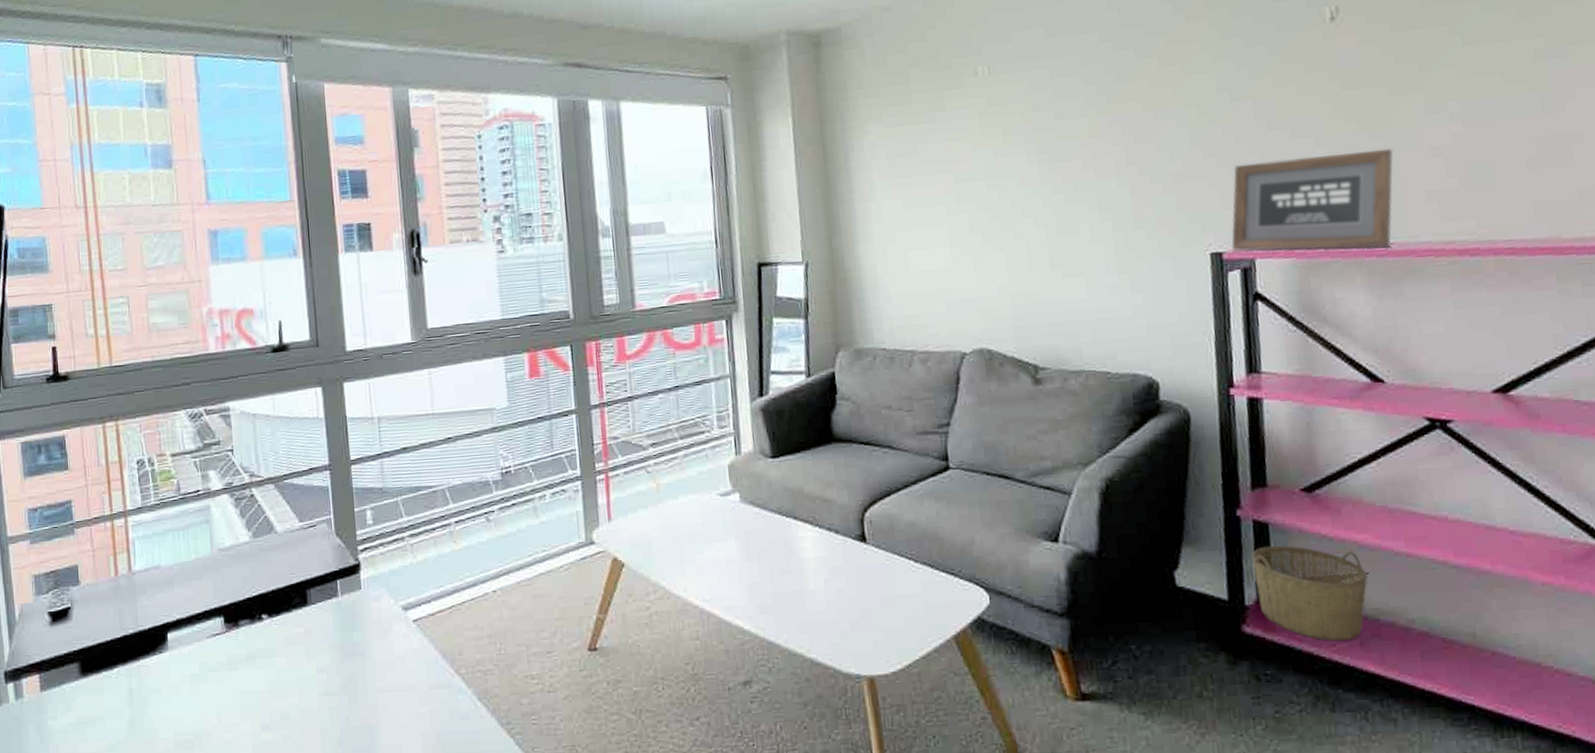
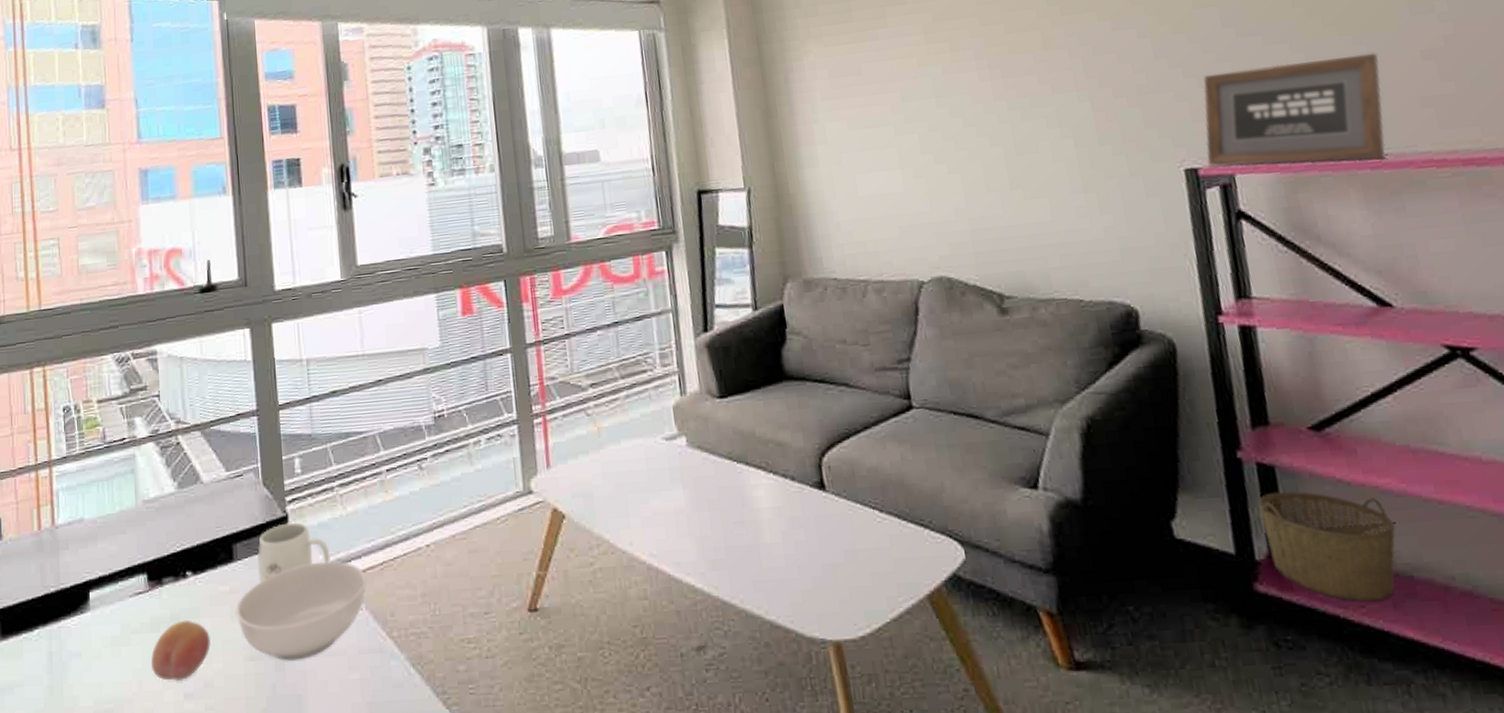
fruit: none [229,658,286,714] -> present [151,619,210,681]
bowl: none [310,604,436,695] -> present [235,560,367,661]
mug: none [330,569,401,625] -> present [257,522,330,583]

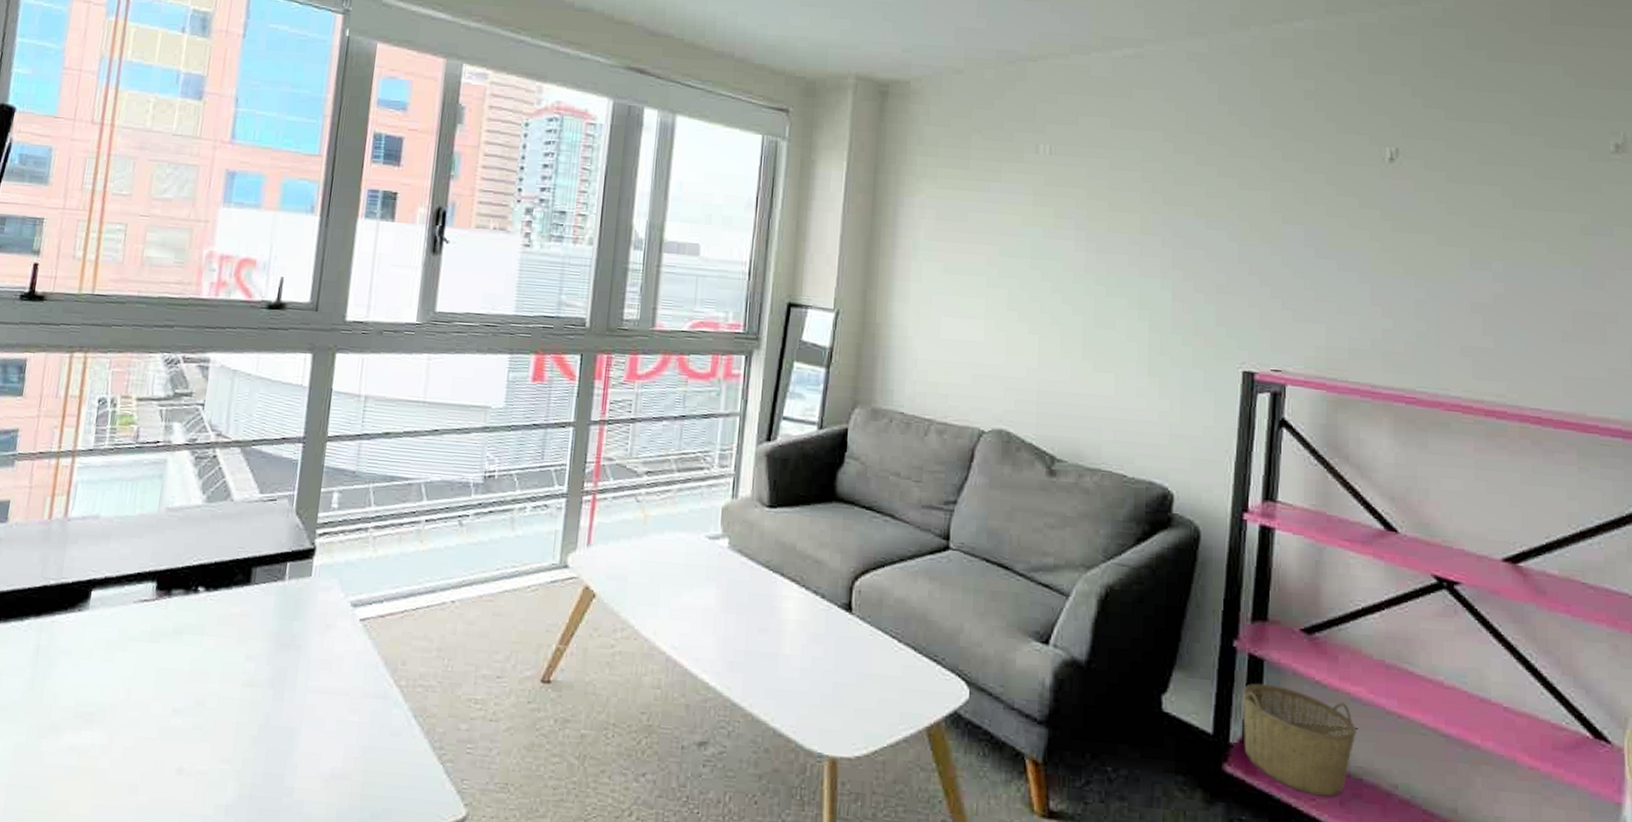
fruit: present [151,619,210,681] -> none [144,635,211,695]
bowl: present [235,560,367,661] -> none [242,599,385,693]
mug: present [257,522,330,583] -> none [273,555,352,611]
picture frame: present [1203,52,1386,167] -> none [1265,287,1434,396]

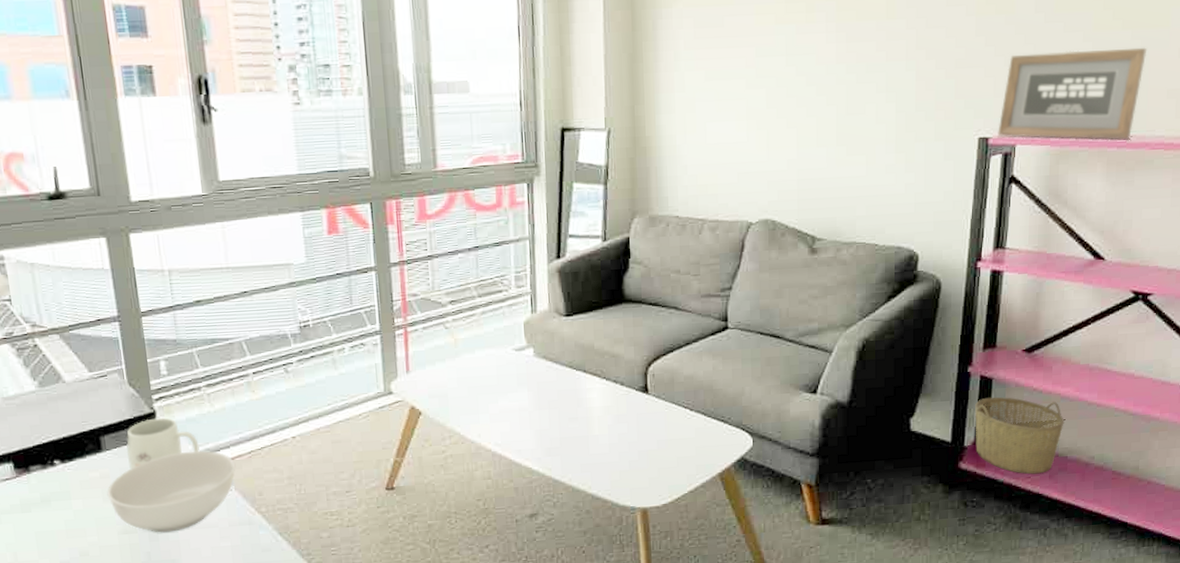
bowl: none [242,599,385,693] -> present [107,450,236,533]
mug: none [273,555,352,611] -> present [126,417,200,470]
picture frame: none [1265,287,1434,396] -> present [998,47,1147,140]

